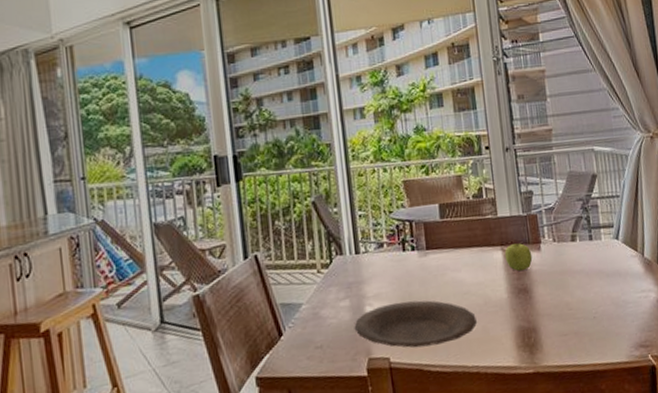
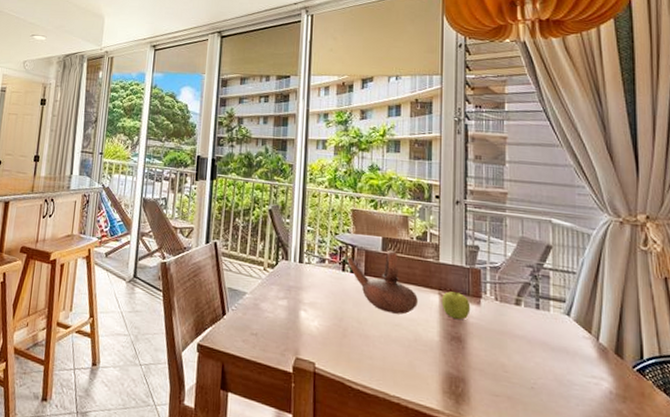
plate: present [354,300,478,348] -> none [287,314,405,366]
teapot: none [405,215,483,283] -> present [346,250,418,315]

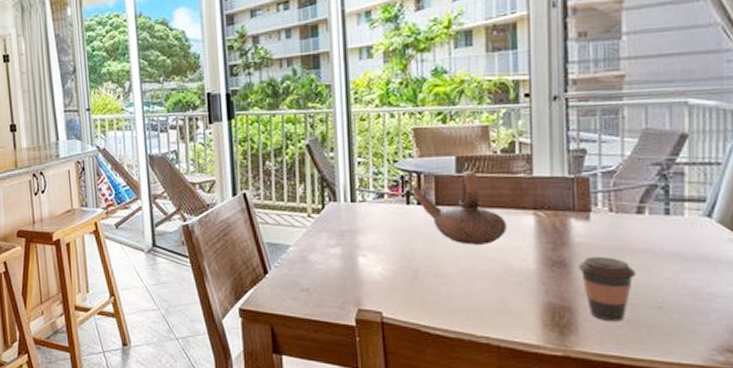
fruit: present [441,291,471,320] -> none [537,209,577,240]
coffee cup: none [470,336,515,397] -> present [577,256,636,322]

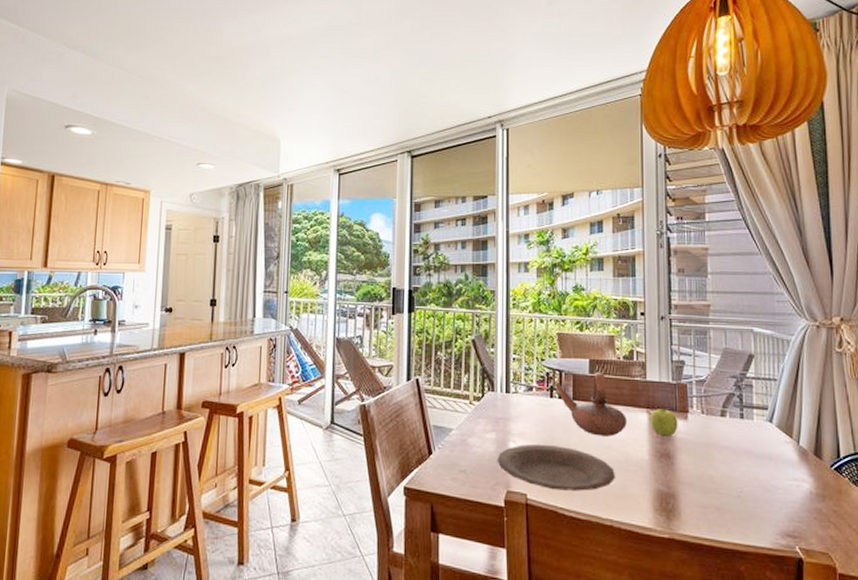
plate: none [344,257,494,307] -> present [497,444,616,491]
fruit: none [537,209,577,240] -> present [650,409,678,436]
coffee cup: present [577,256,636,322] -> none [679,450,722,508]

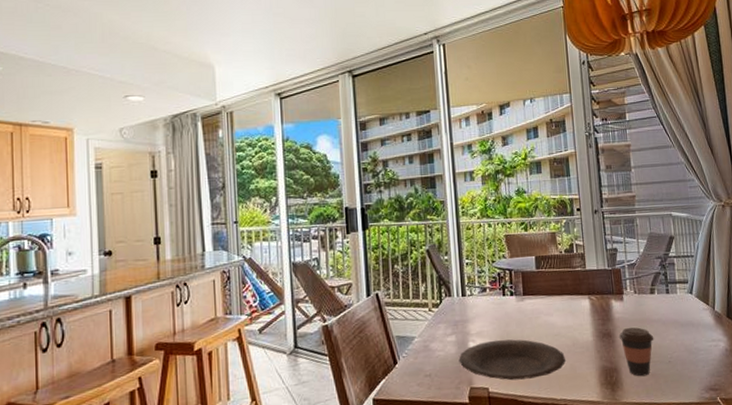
teapot: present [554,372,627,436] -> none [505,267,572,326]
fruit: present [650,409,678,436] -> none [591,293,616,317]
coffee cup: none [679,450,722,508] -> present [618,327,654,377]

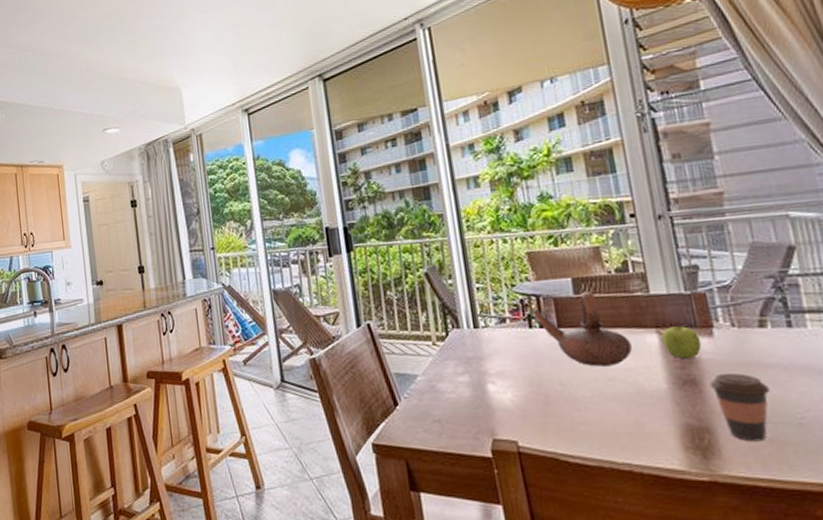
plate: present [458,339,566,381] -> none [475,382,628,434]
teapot: none [505,267,572,326] -> present [531,291,632,367]
fruit: none [591,293,616,317] -> present [661,326,702,358]

